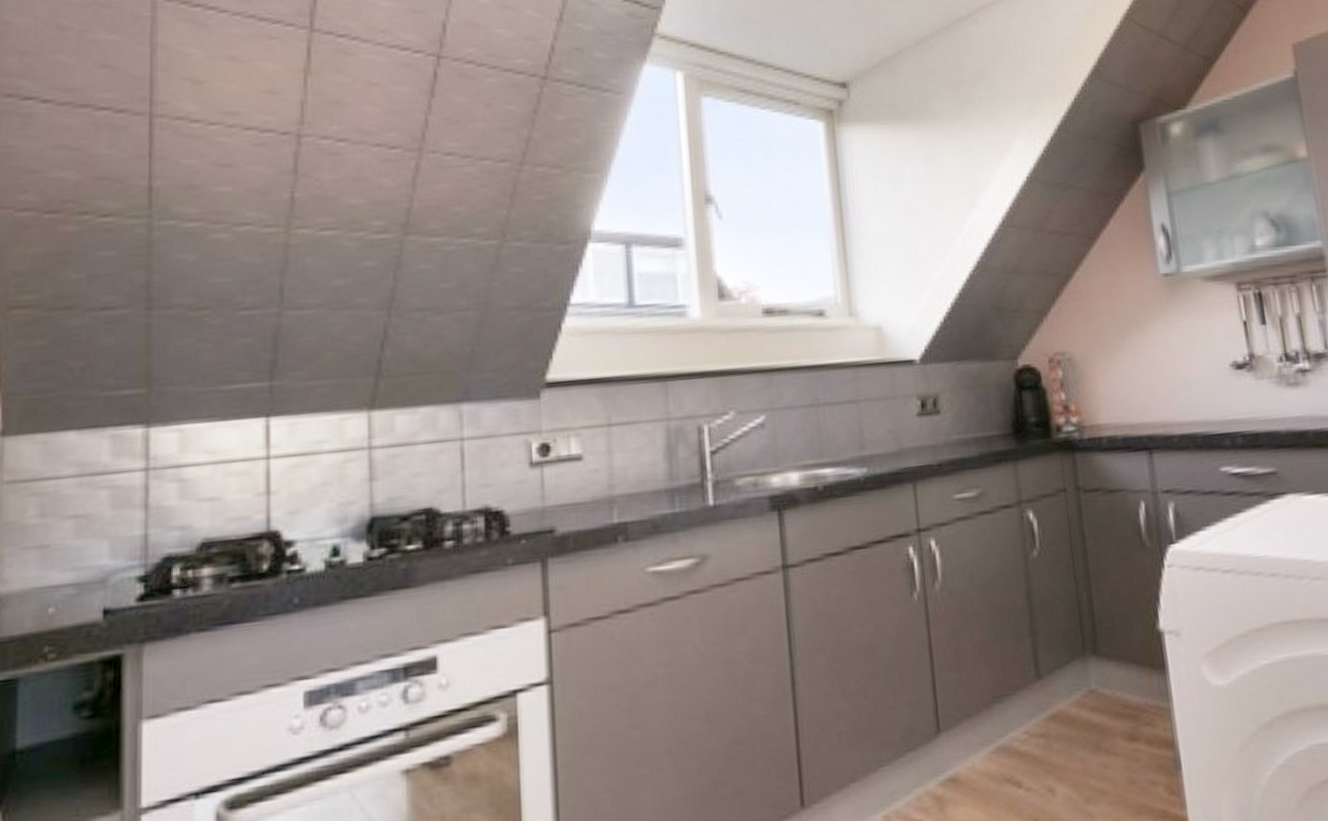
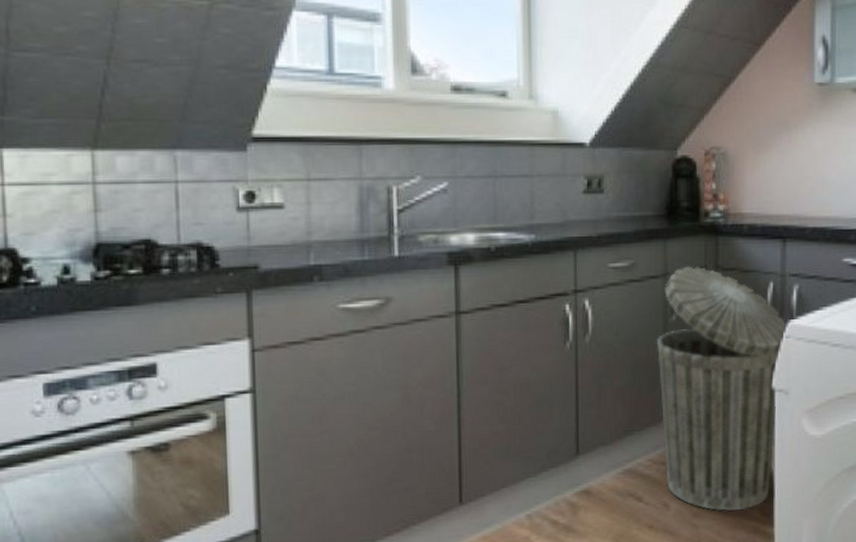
trash can: none [1017,490,1174,793] -> present [656,266,787,511]

